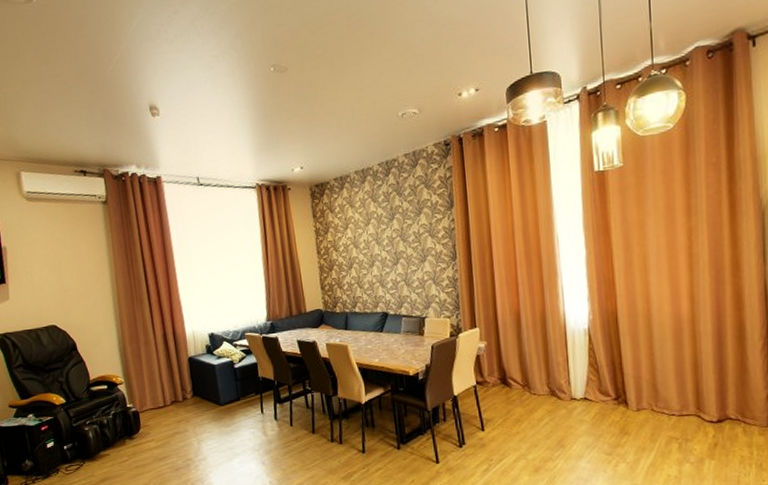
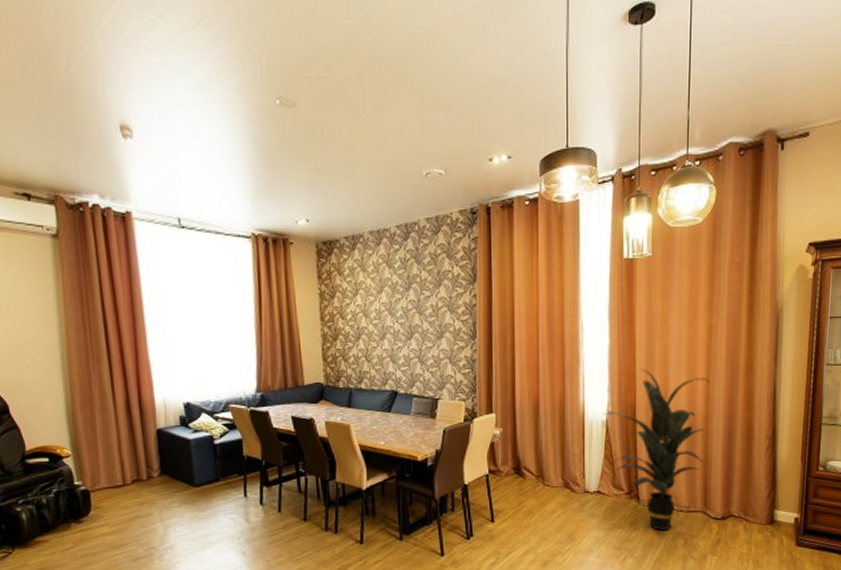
indoor plant: none [585,276,693,435] -> present [603,369,709,530]

